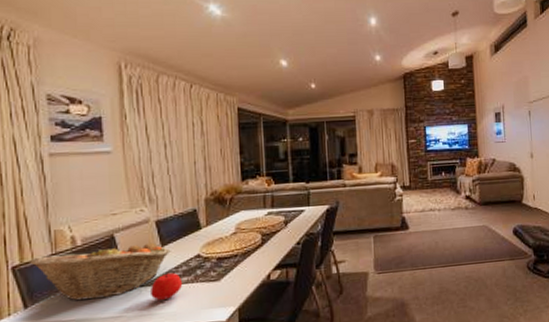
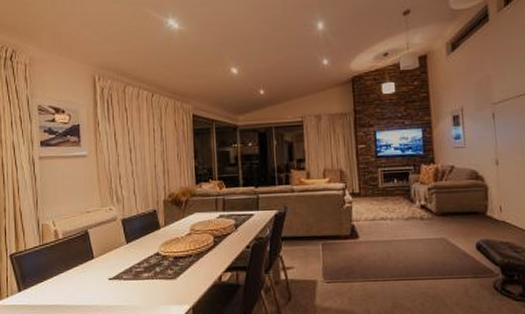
fruit basket: present [30,242,171,301] -> none [23,237,134,288]
apple: present [151,272,183,301] -> none [117,268,144,294]

